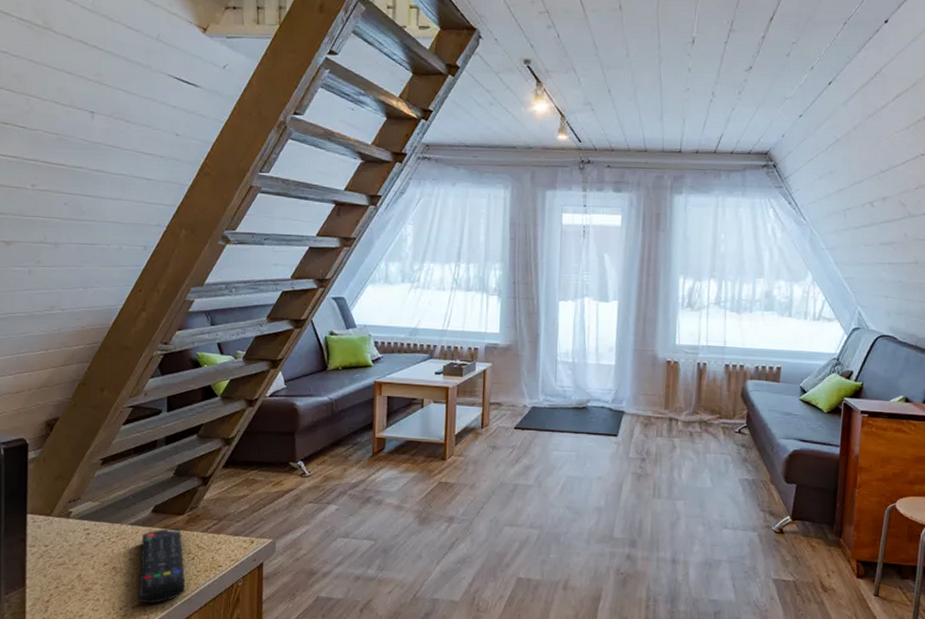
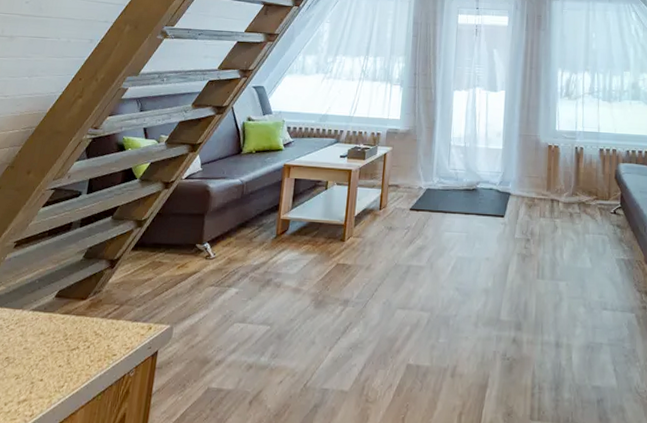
remote control: present [139,527,186,604] -> none [25,313,81,399]

